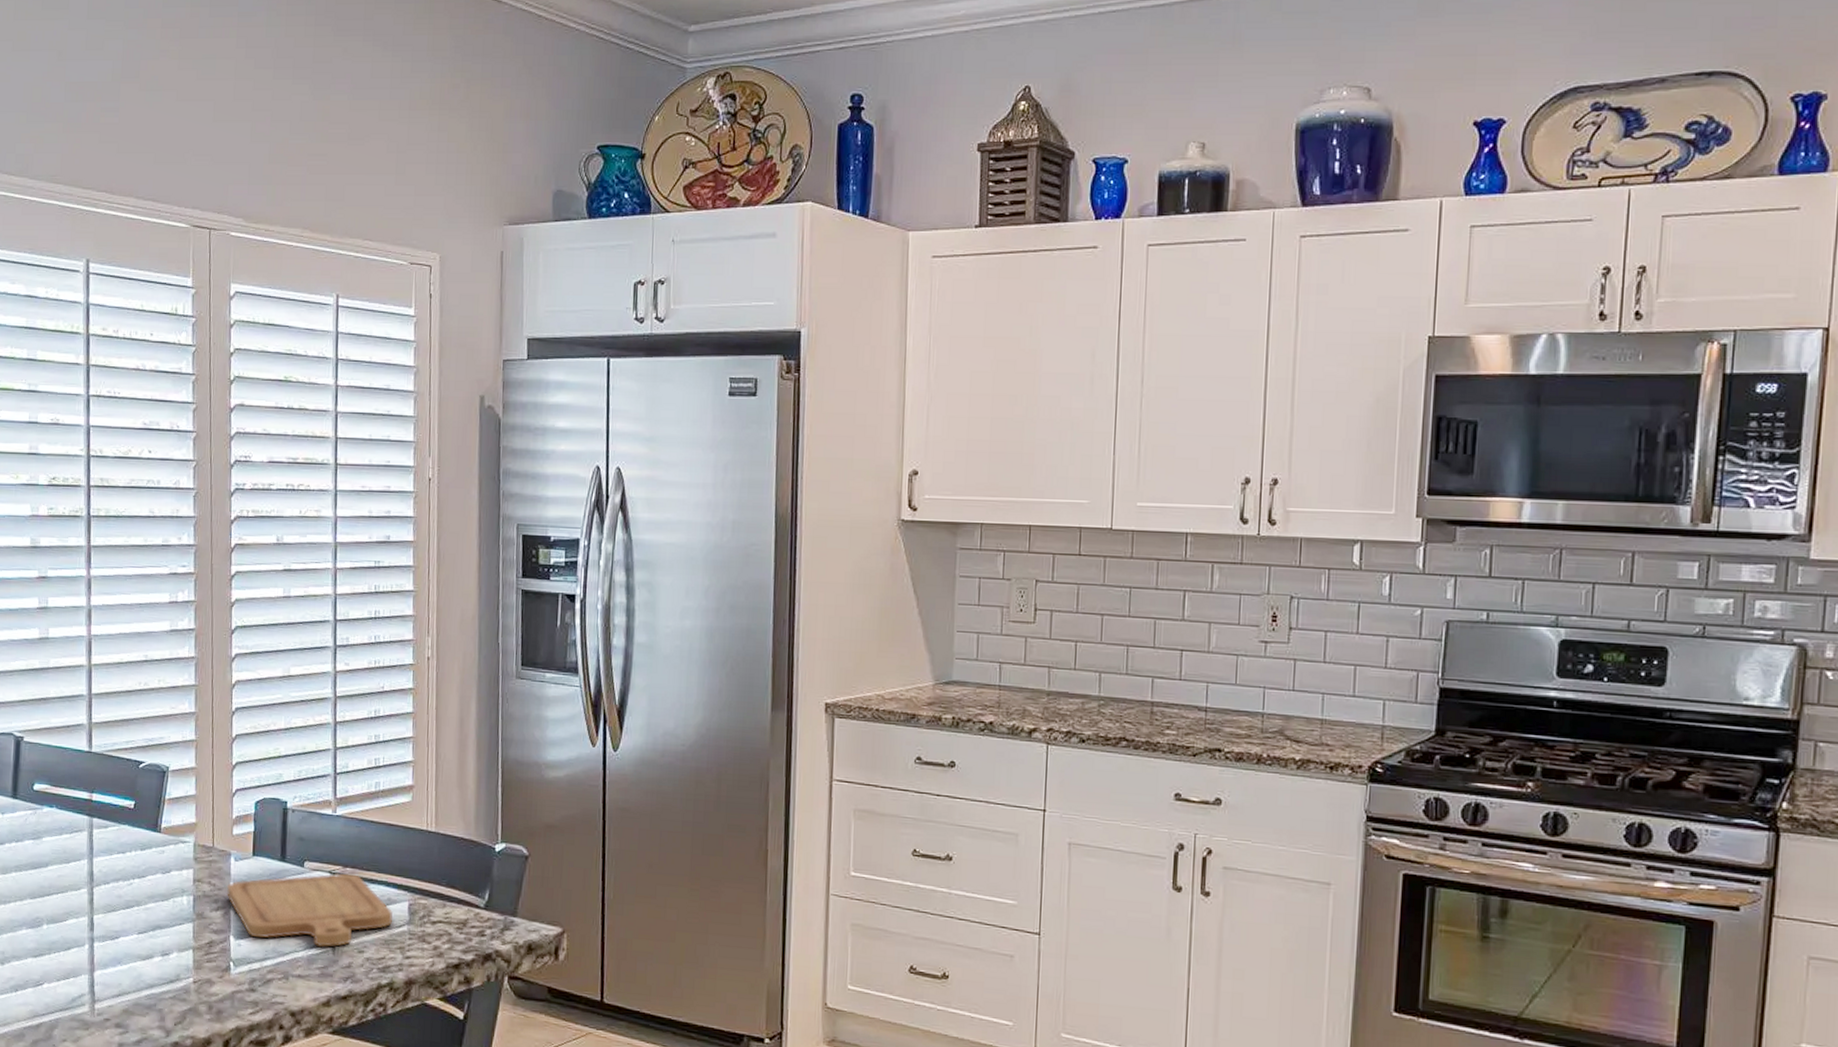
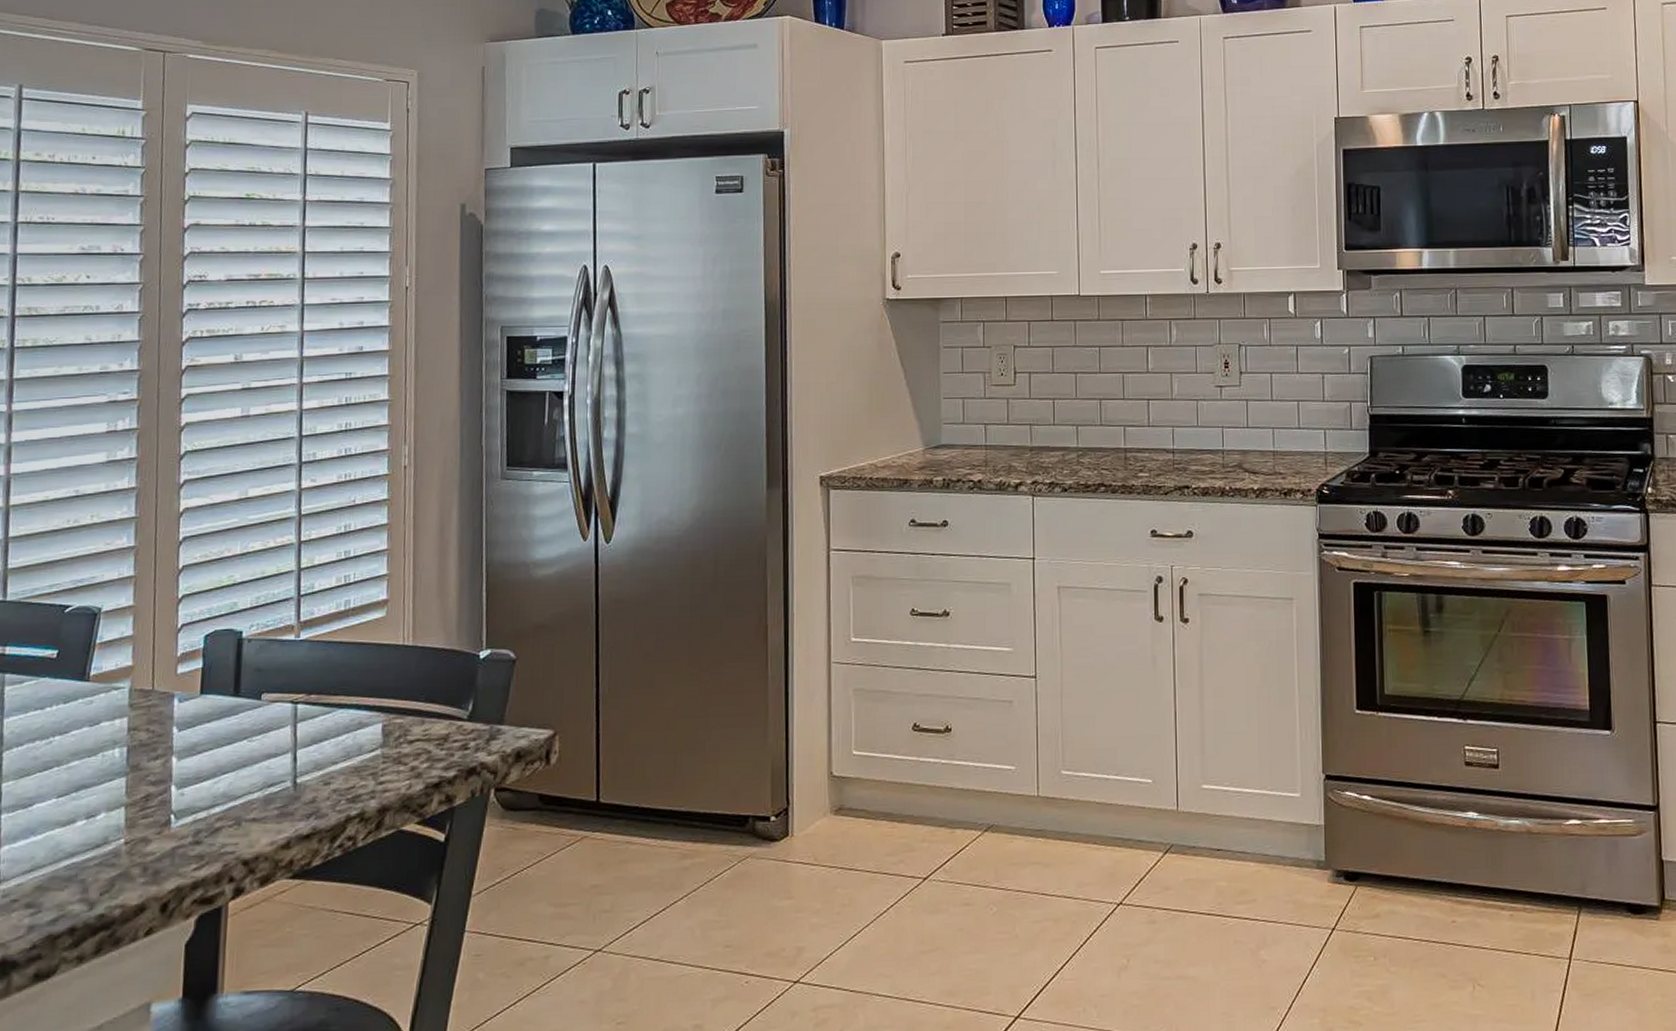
chopping board: present [226,873,393,948] -> none [168,701,364,785]

